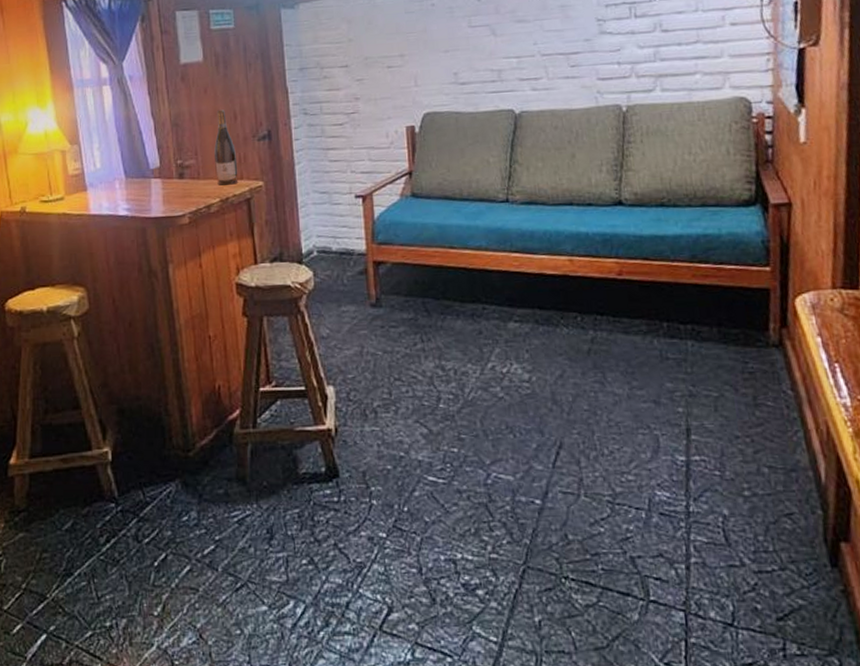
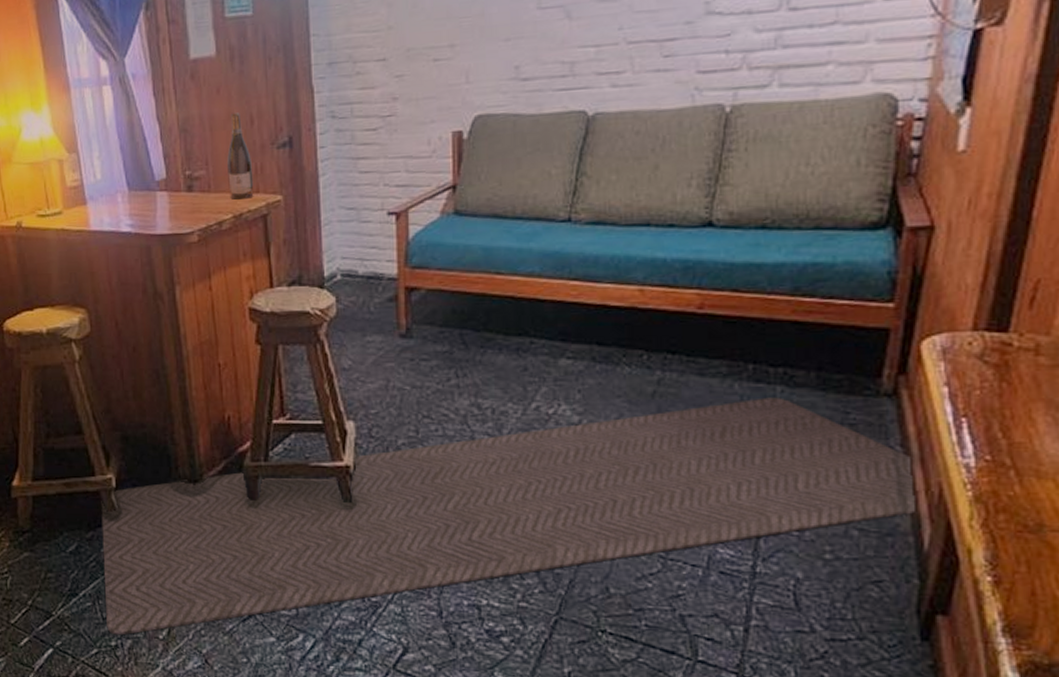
rug: none [97,351,814,615] -> present [101,397,919,636]

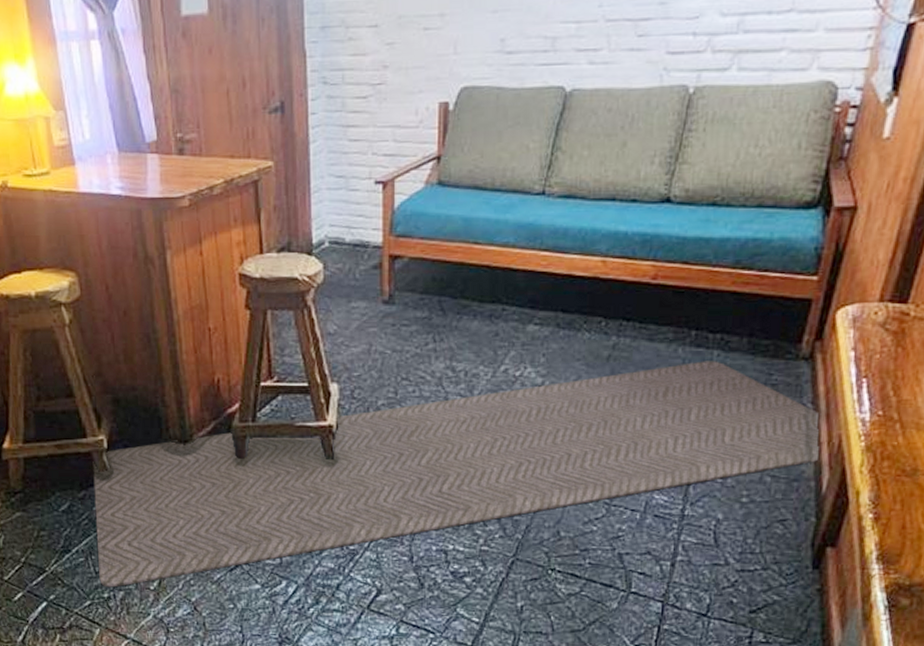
wine bottle: present [226,112,254,200] -> none [218,74,245,164]

